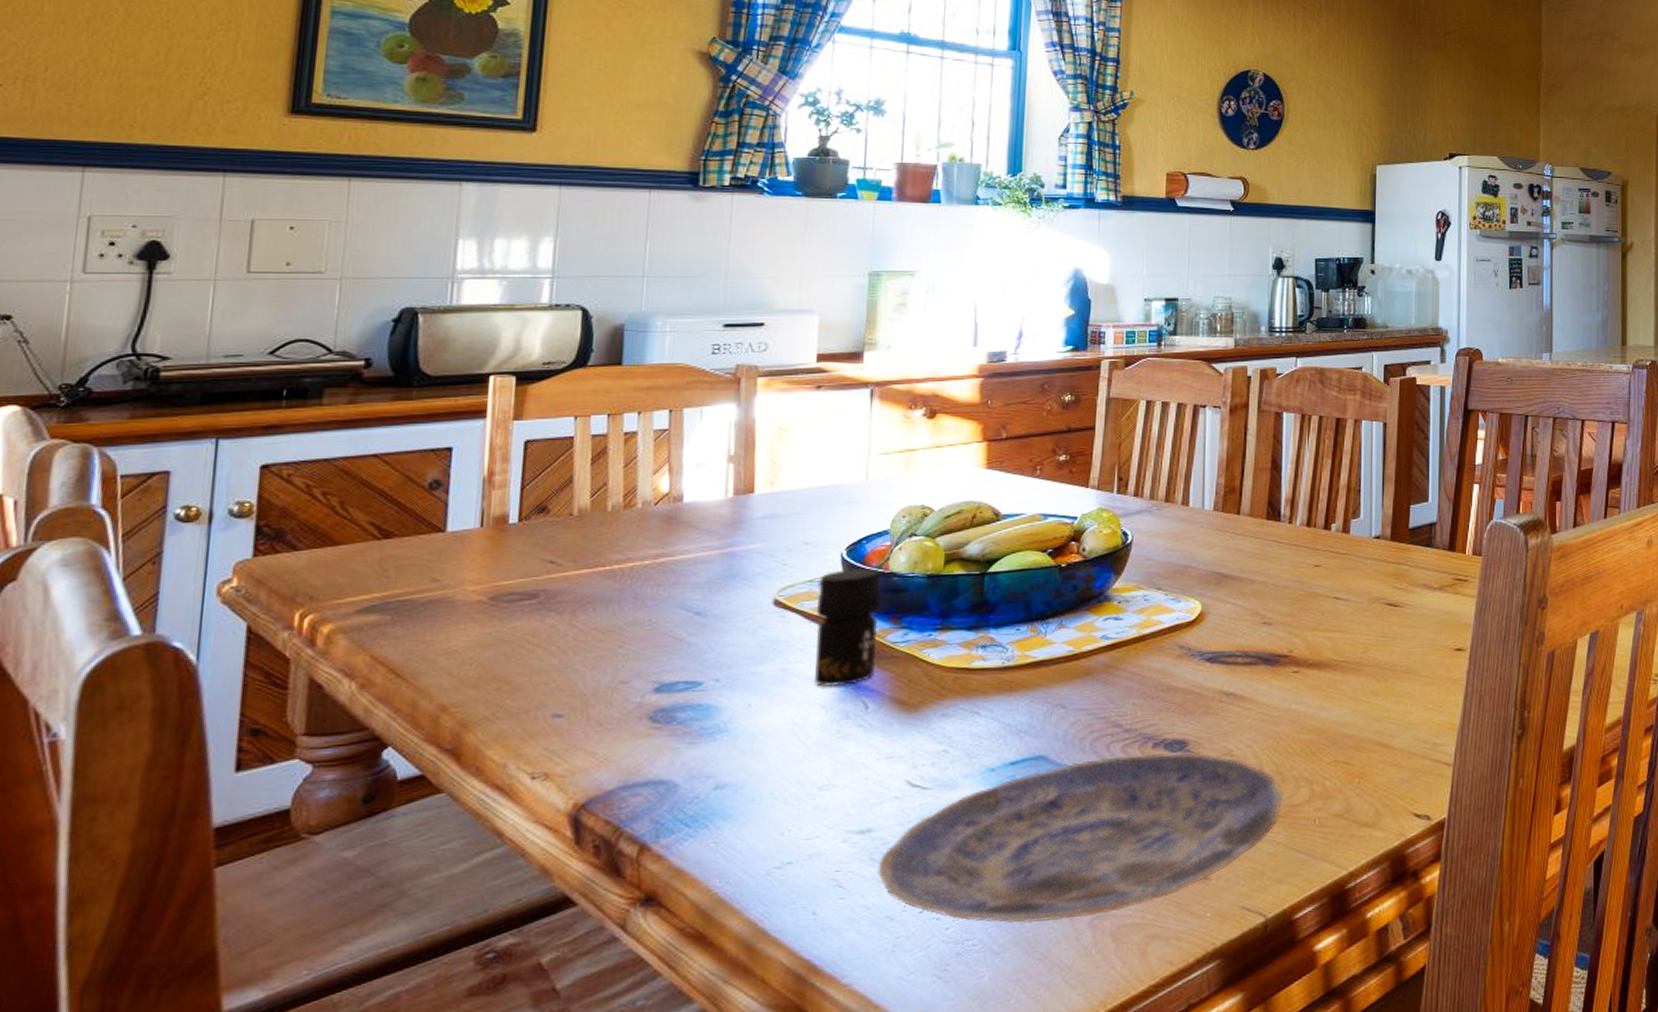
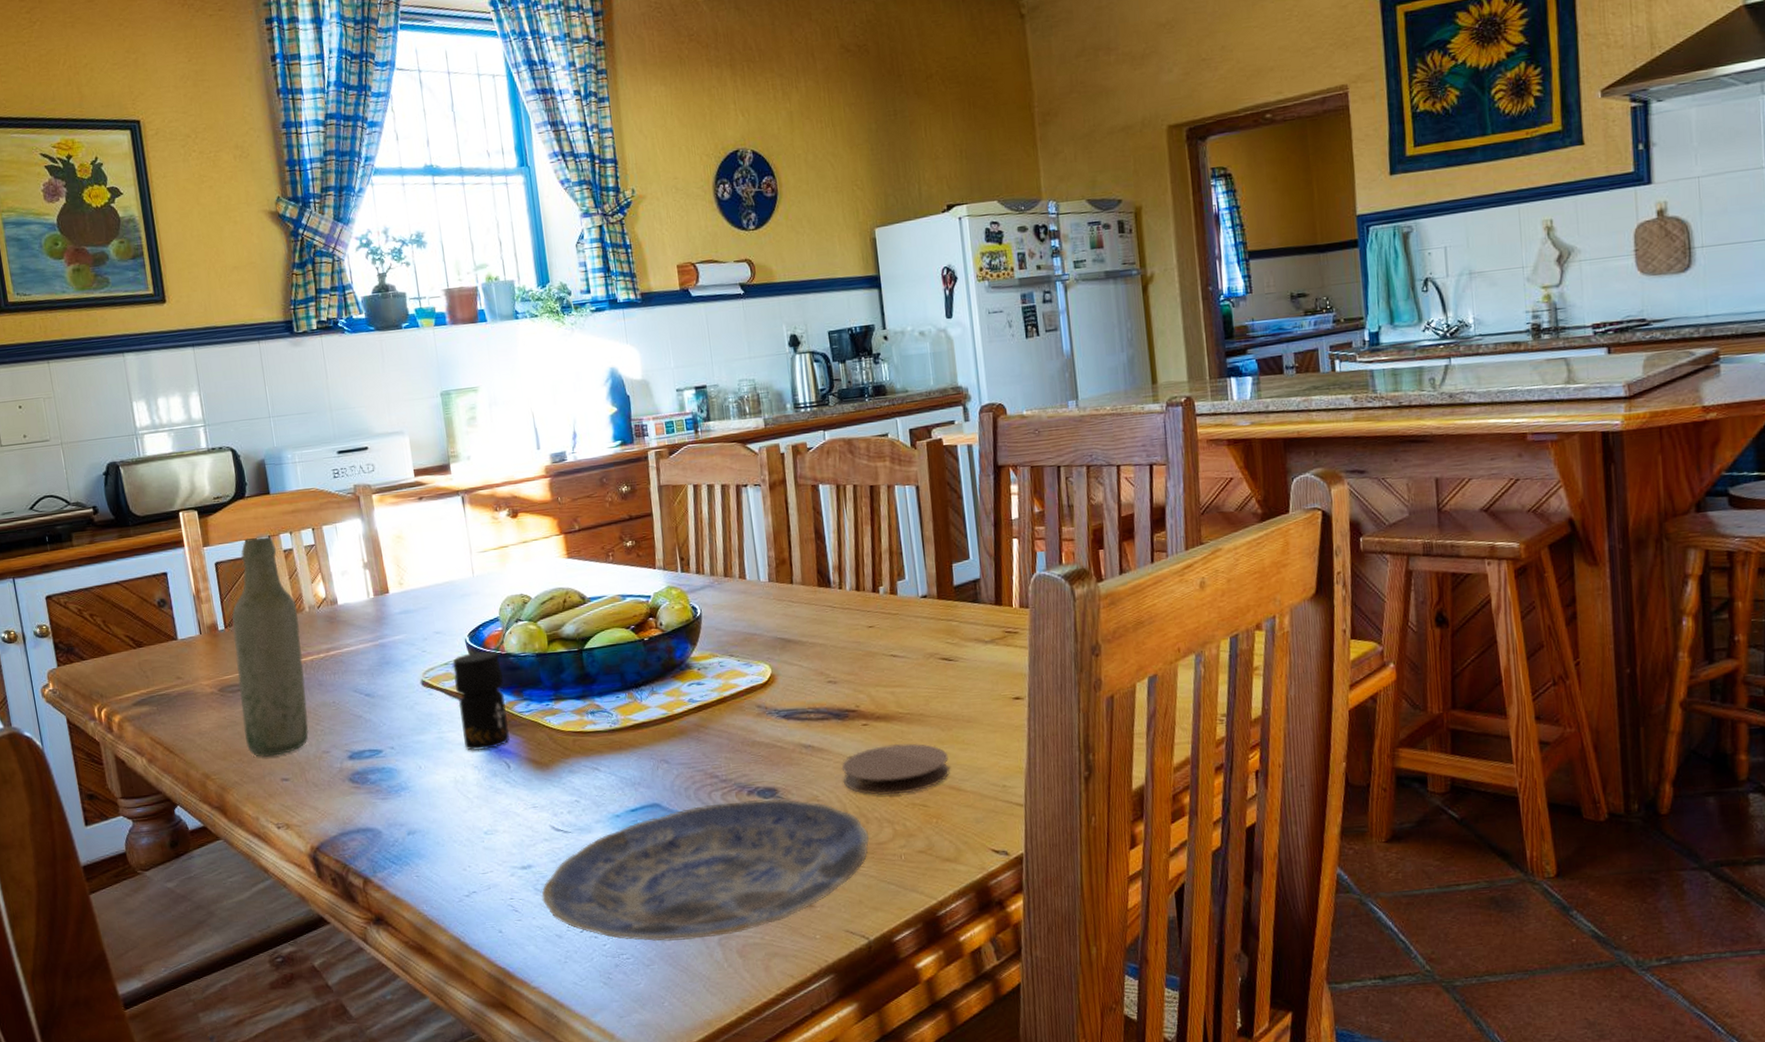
bottle: none [513,414,627,686] -> present [231,535,309,757]
coaster: none [1263,693,1381,751] -> present [841,743,951,795]

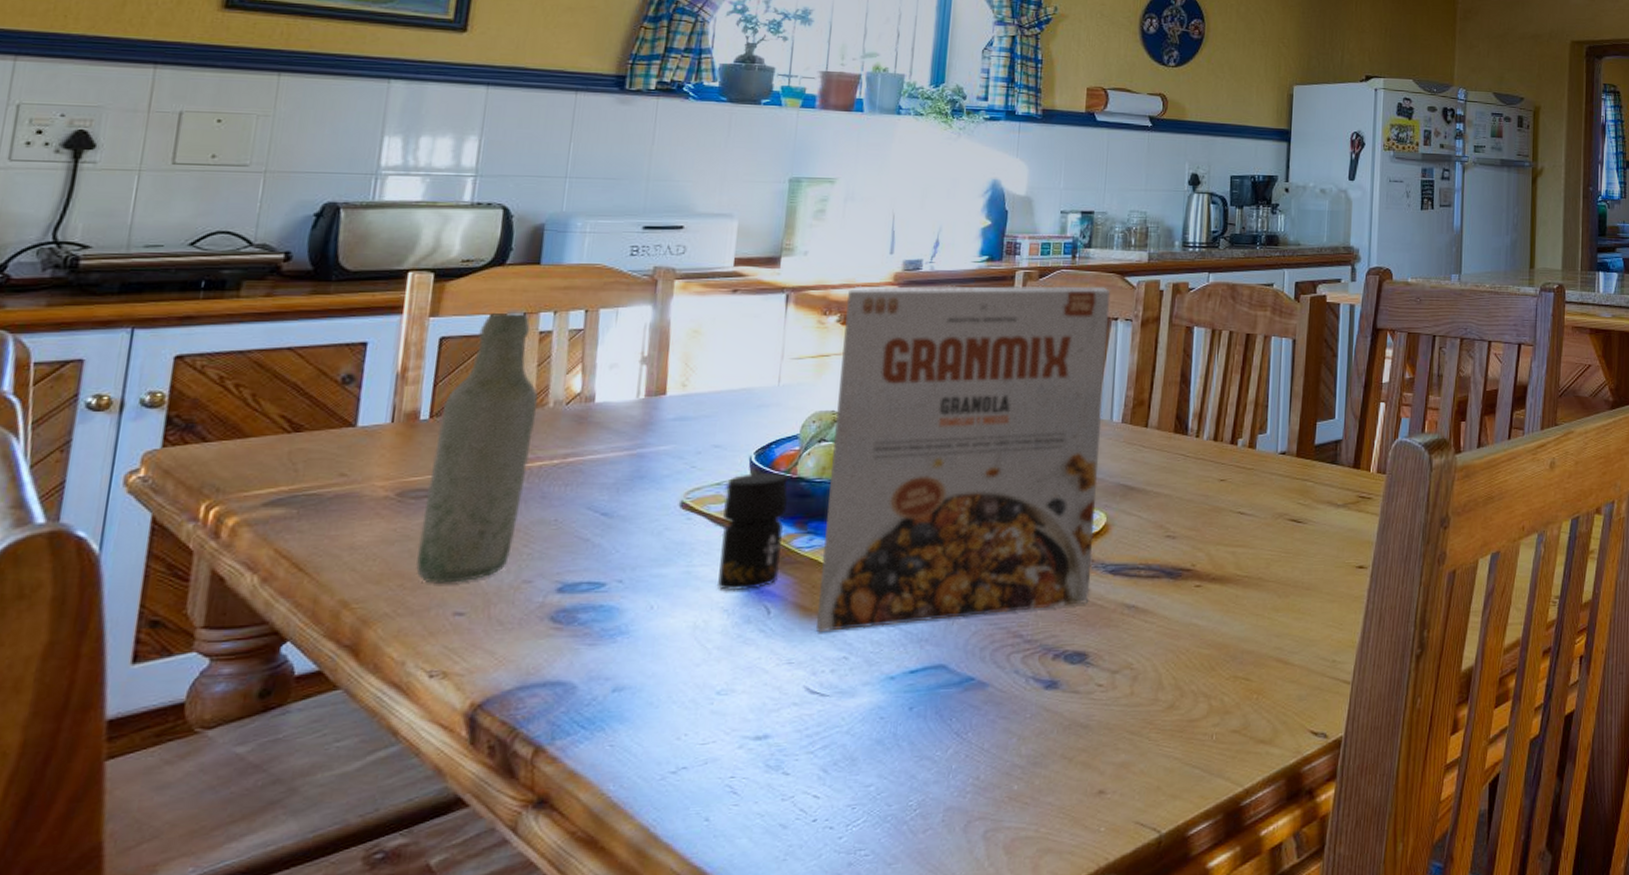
cereal box: none [511,456,770,781] -> present [816,285,1111,632]
plate: present [541,799,869,942] -> none [772,664,1180,834]
coaster: present [841,743,951,795] -> none [1163,608,1281,666]

